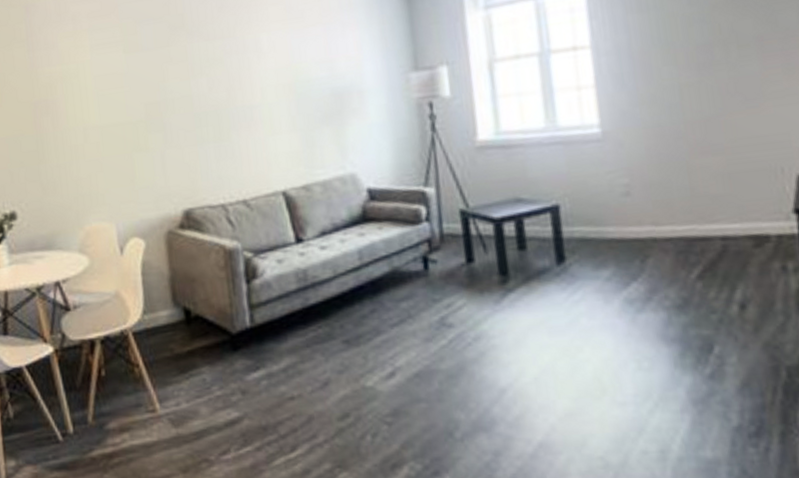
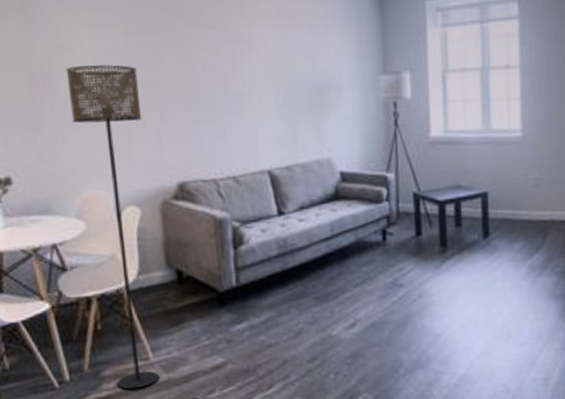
floor lamp: none [68,86,167,446] -> present [66,64,159,390]

